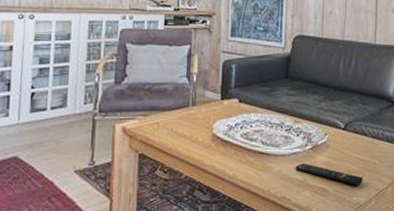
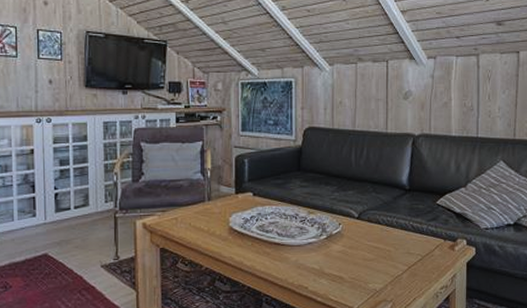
remote control: present [295,163,364,185] -> none [311,252,379,272]

